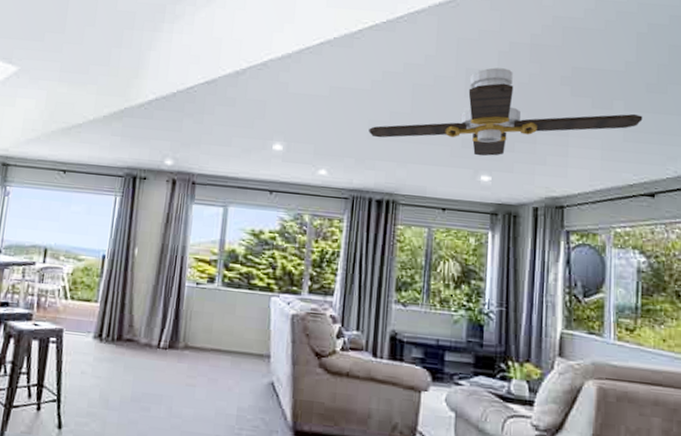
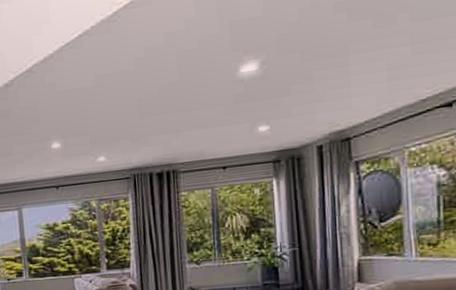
ceiling fan: present [369,67,643,157] -> none [139,10,433,115]

